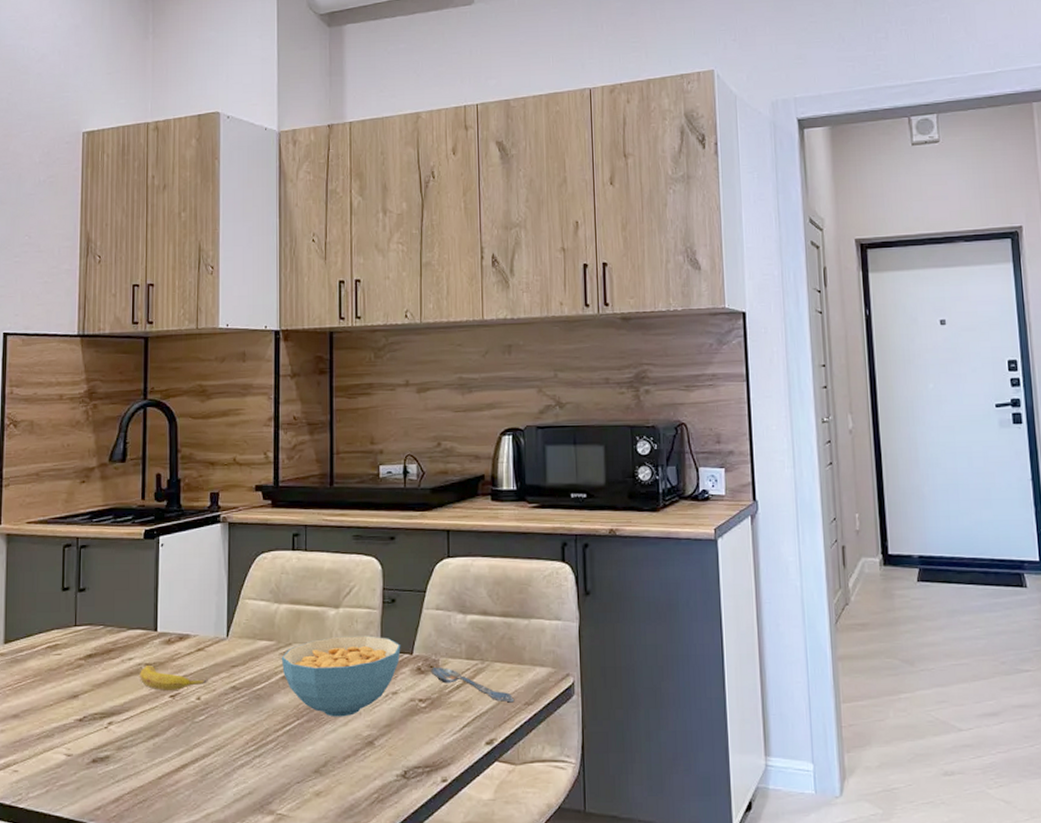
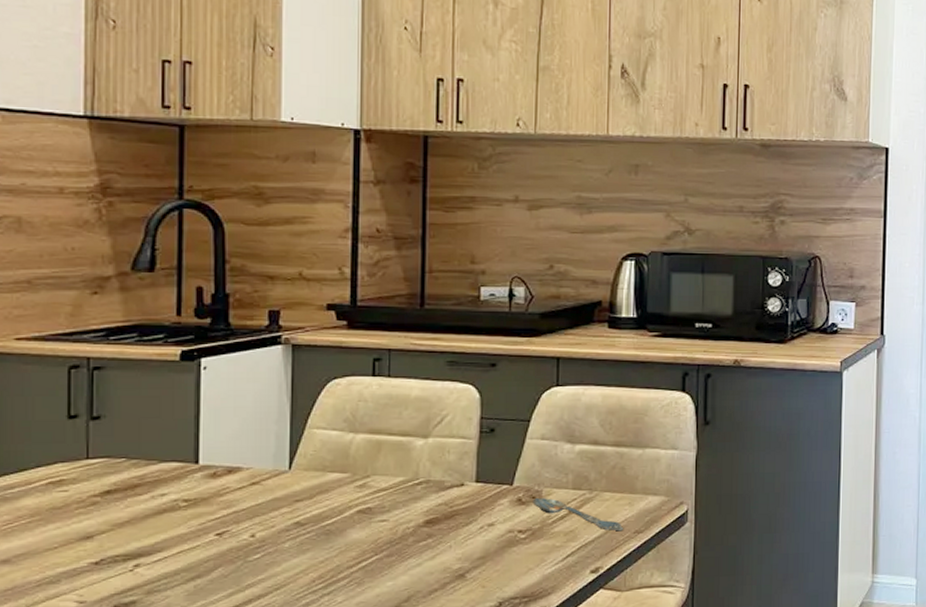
banana: present [140,666,209,690] -> none [176,502,267,528]
cereal bowl: present [281,636,401,717] -> none [356,466,500,551]

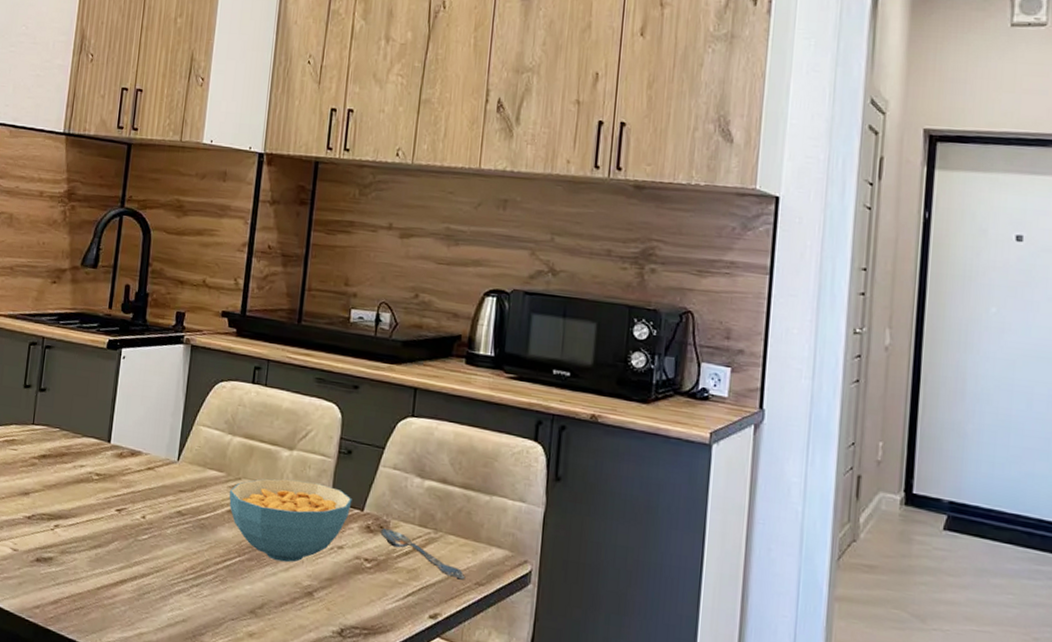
cereal bowl: none [356,466,500,551] -> present [229,478,352,562]

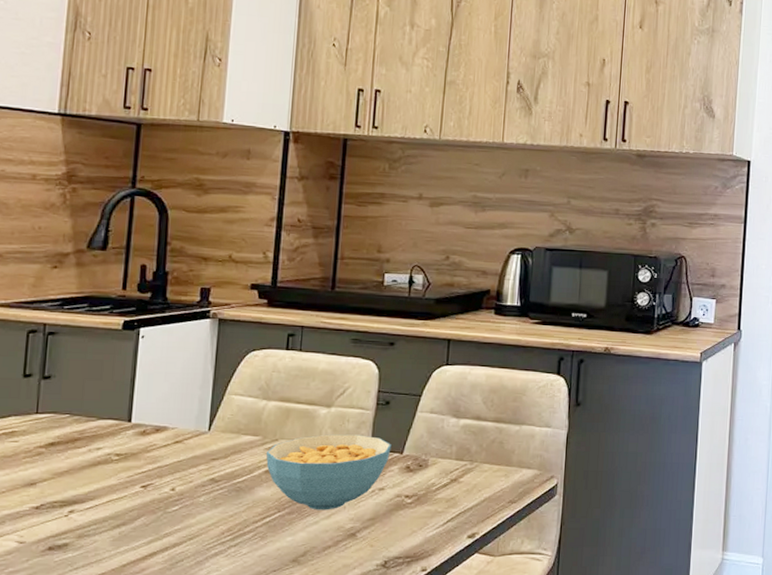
spoon: present [380,528,466,580] -> none [419,467,500,501]

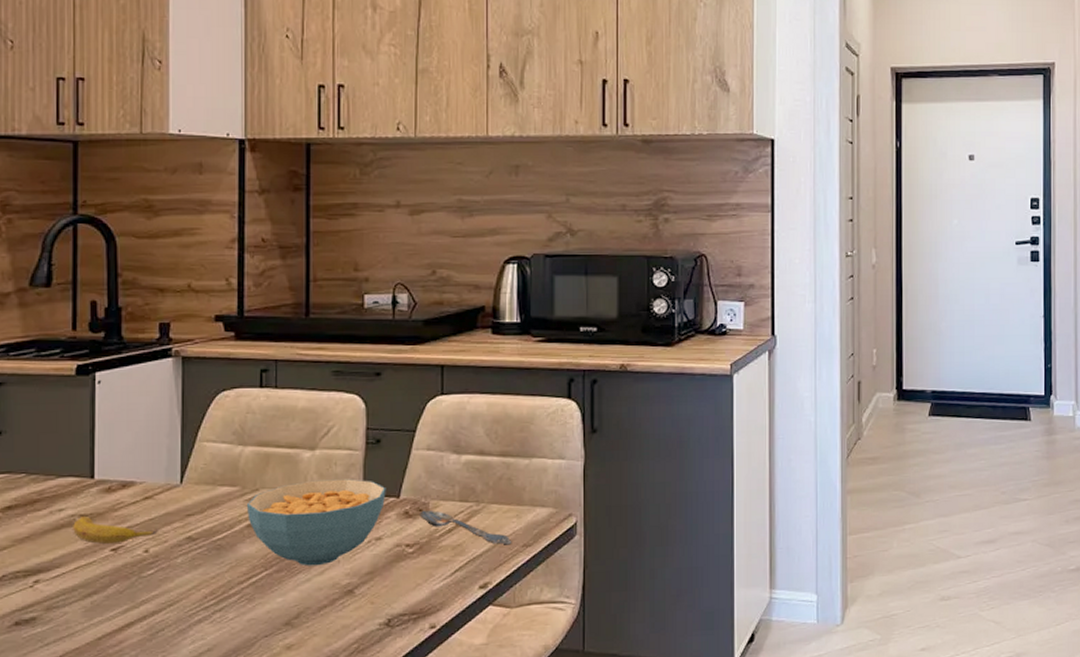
banana: none [108,456,187,481] -> present [73,517,160,544]
spoon: none [419,467,500,501] -> present [420,511,512,545]

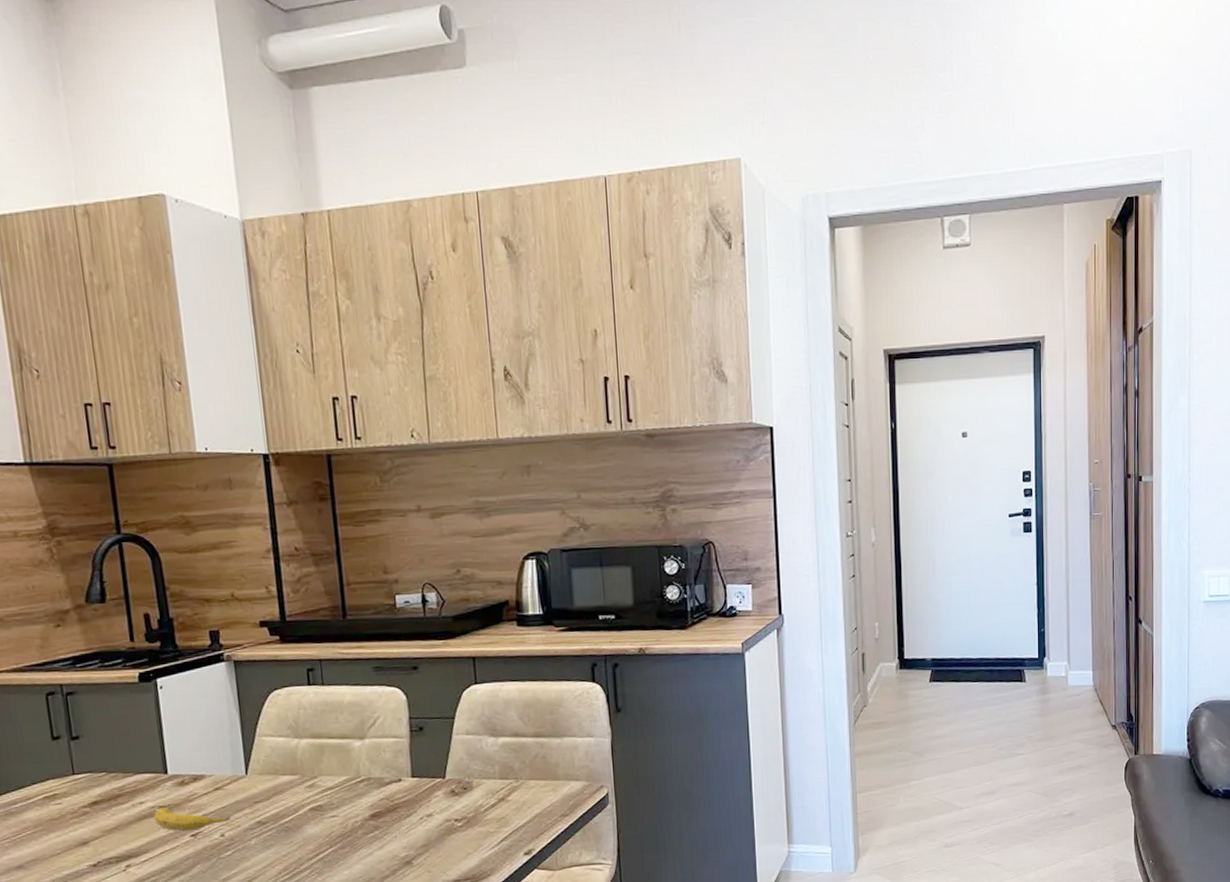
cereal bowl: present [246,479,386,566] -> none [307,763,433,842]
spoon: present [420,511,512,545] -> none [465,788,551,816]

